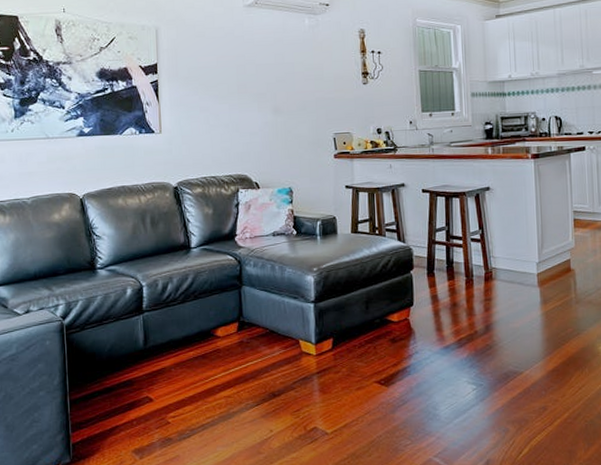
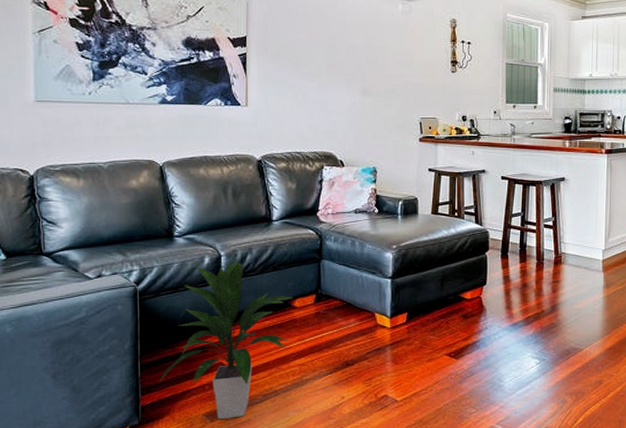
indoor plant: none [88,291,215,456] -> present [159,261,293,420]

